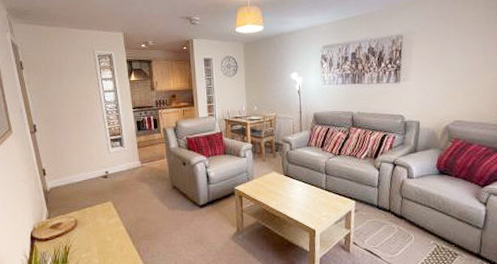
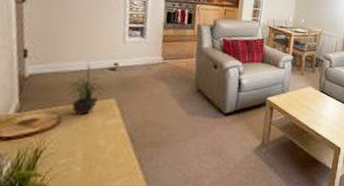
potted plant: none [75,175,103,217] -> present [66,64,106,115]

